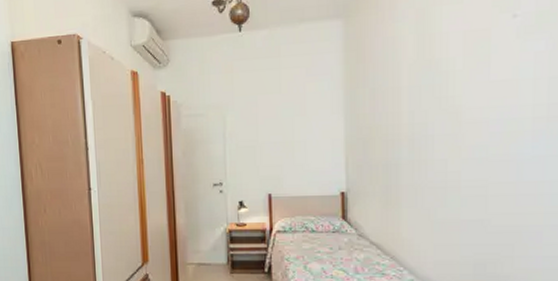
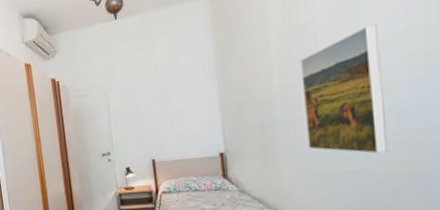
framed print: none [429,69,507,204] -> present [300,24,389,154]

